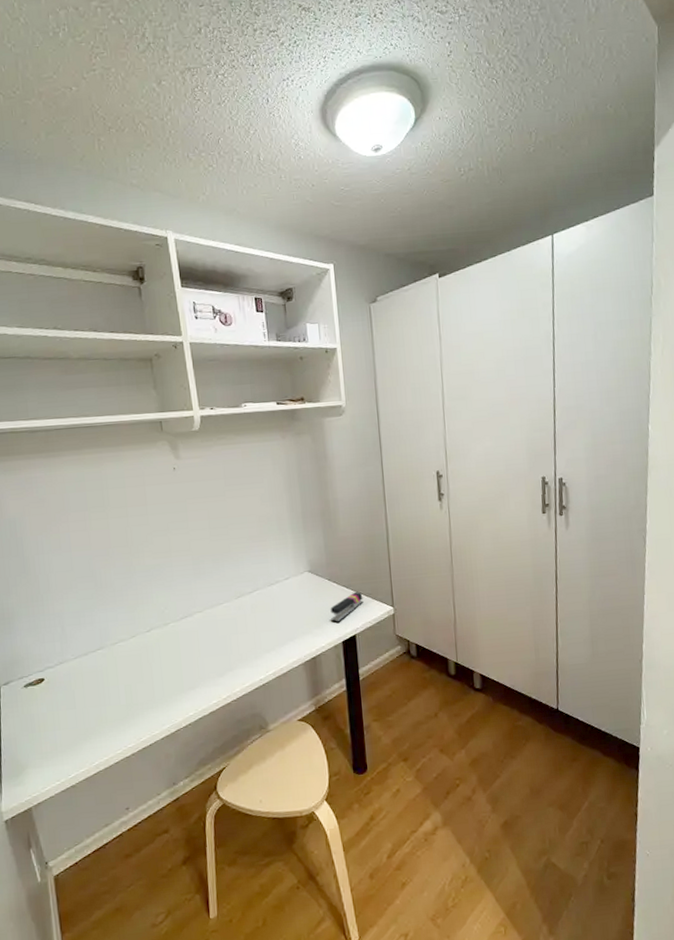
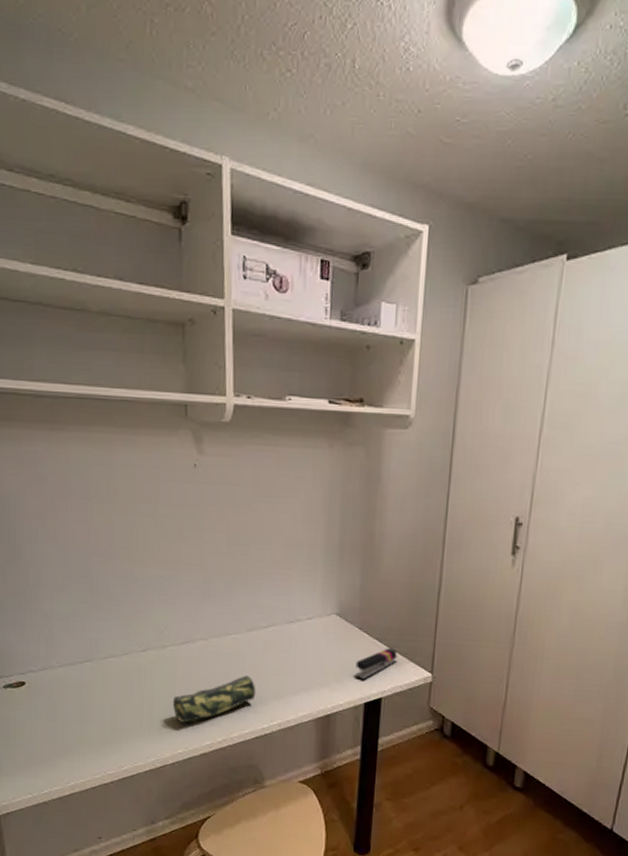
pencil case: none [180,636,251,688] -> present [173,676,256,723]

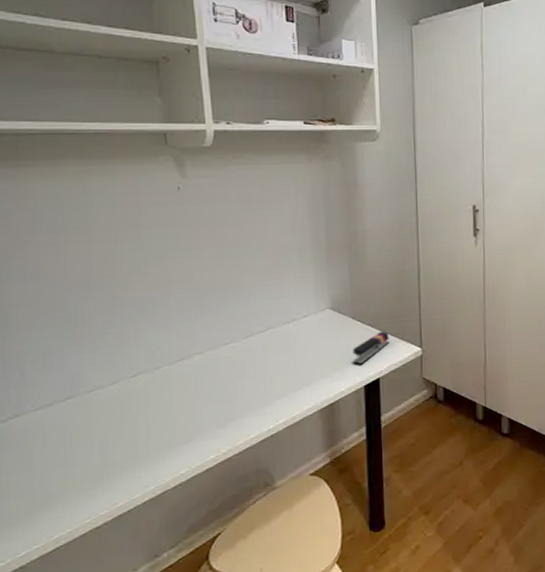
pencil case: present [173,676,256,723] -> none [171,381,259,442]

